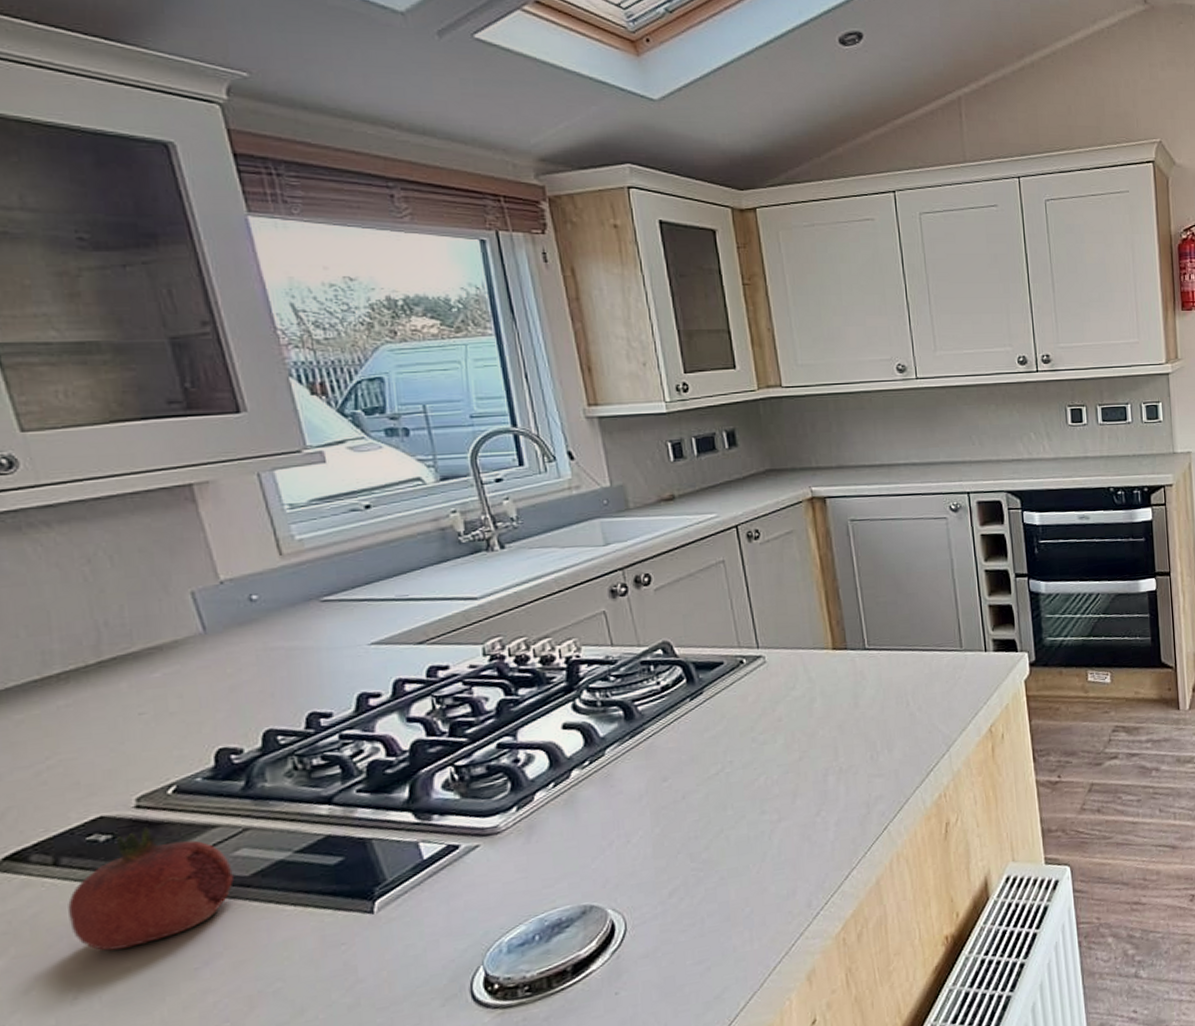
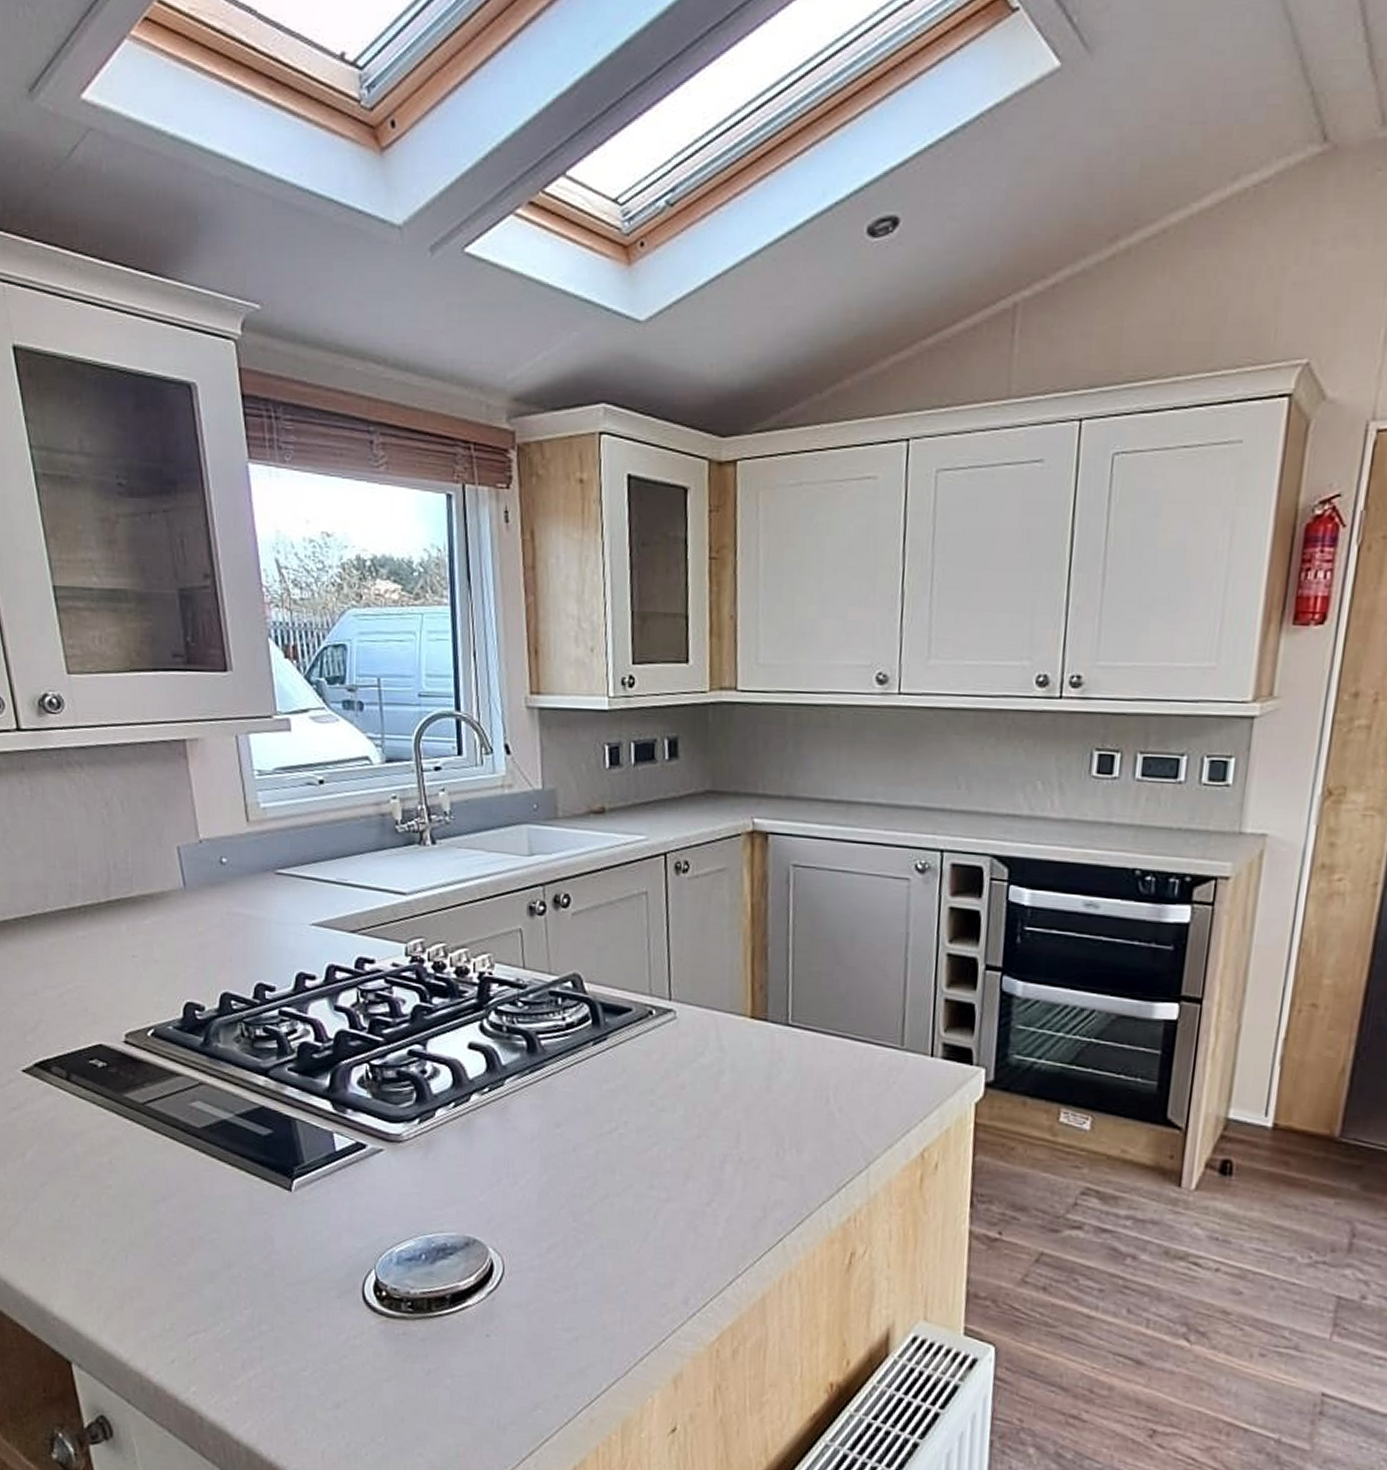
fruit: present [68,827,234,951] -> none [74,1062,189,1168]

